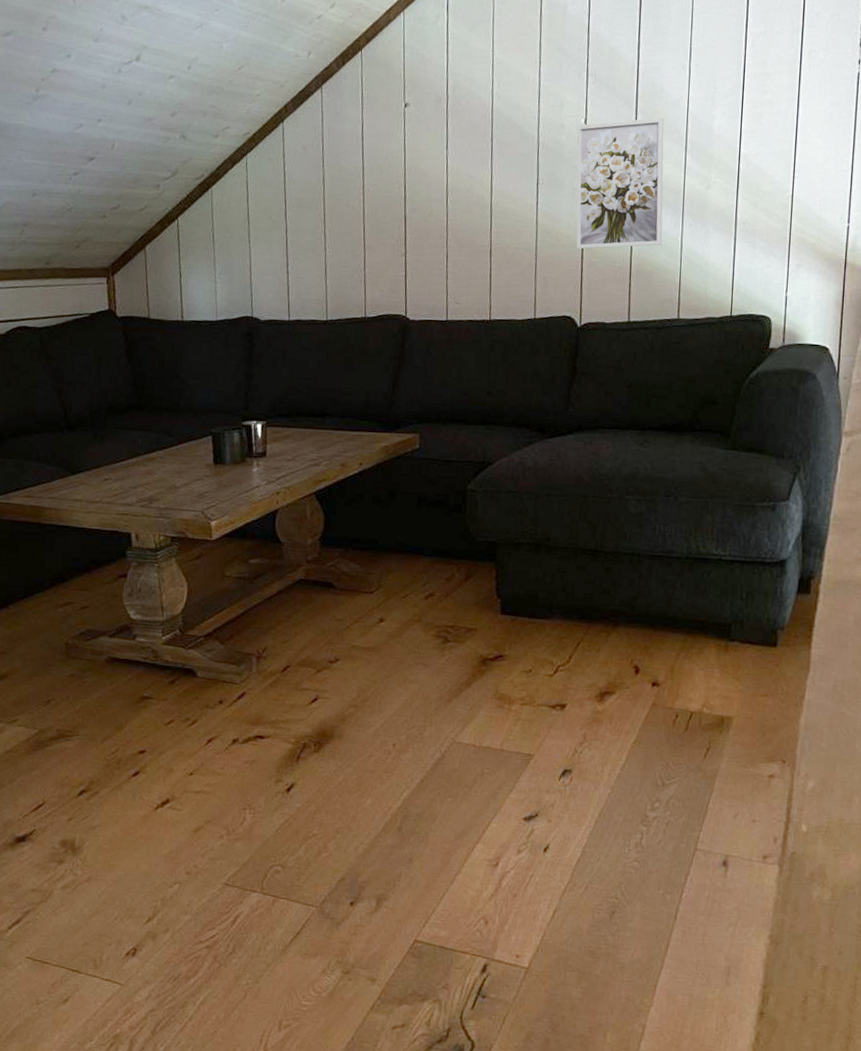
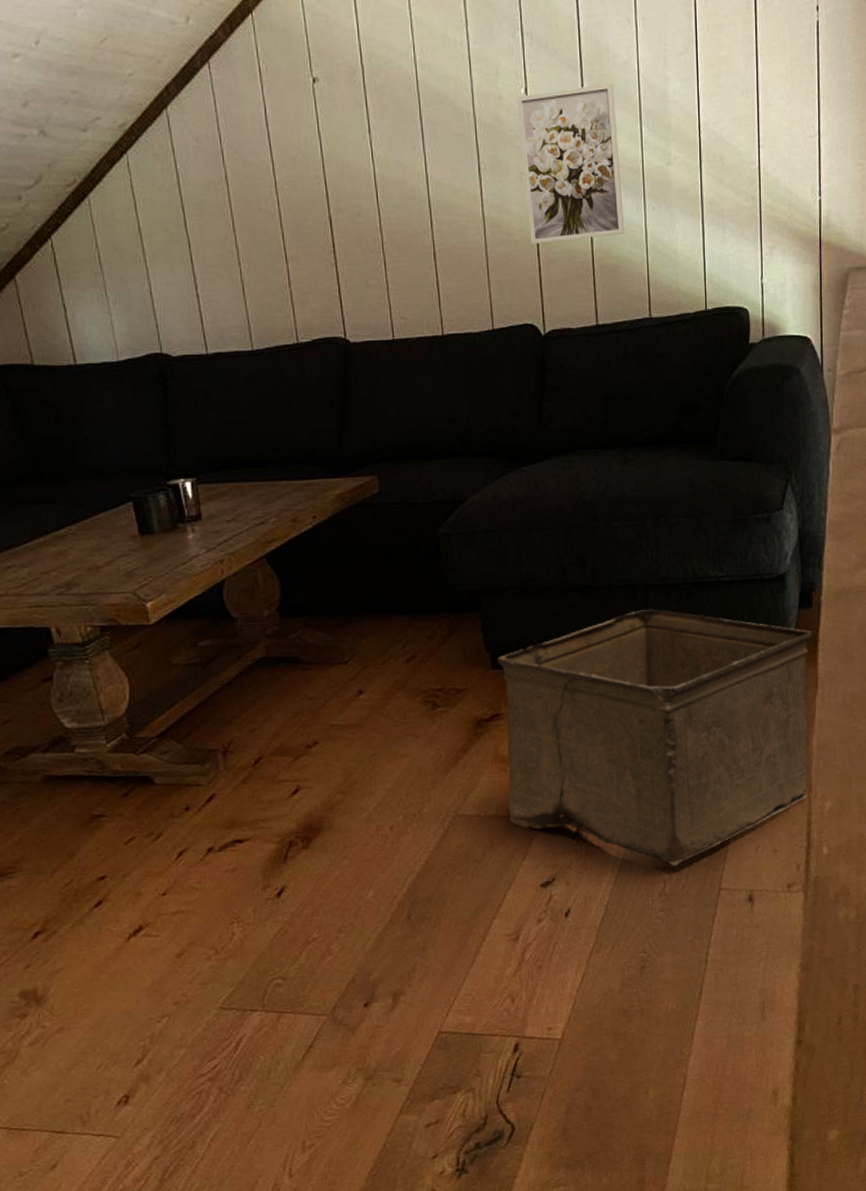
storage bin: none [501,577,808,820] -> present [498,609,812,866]

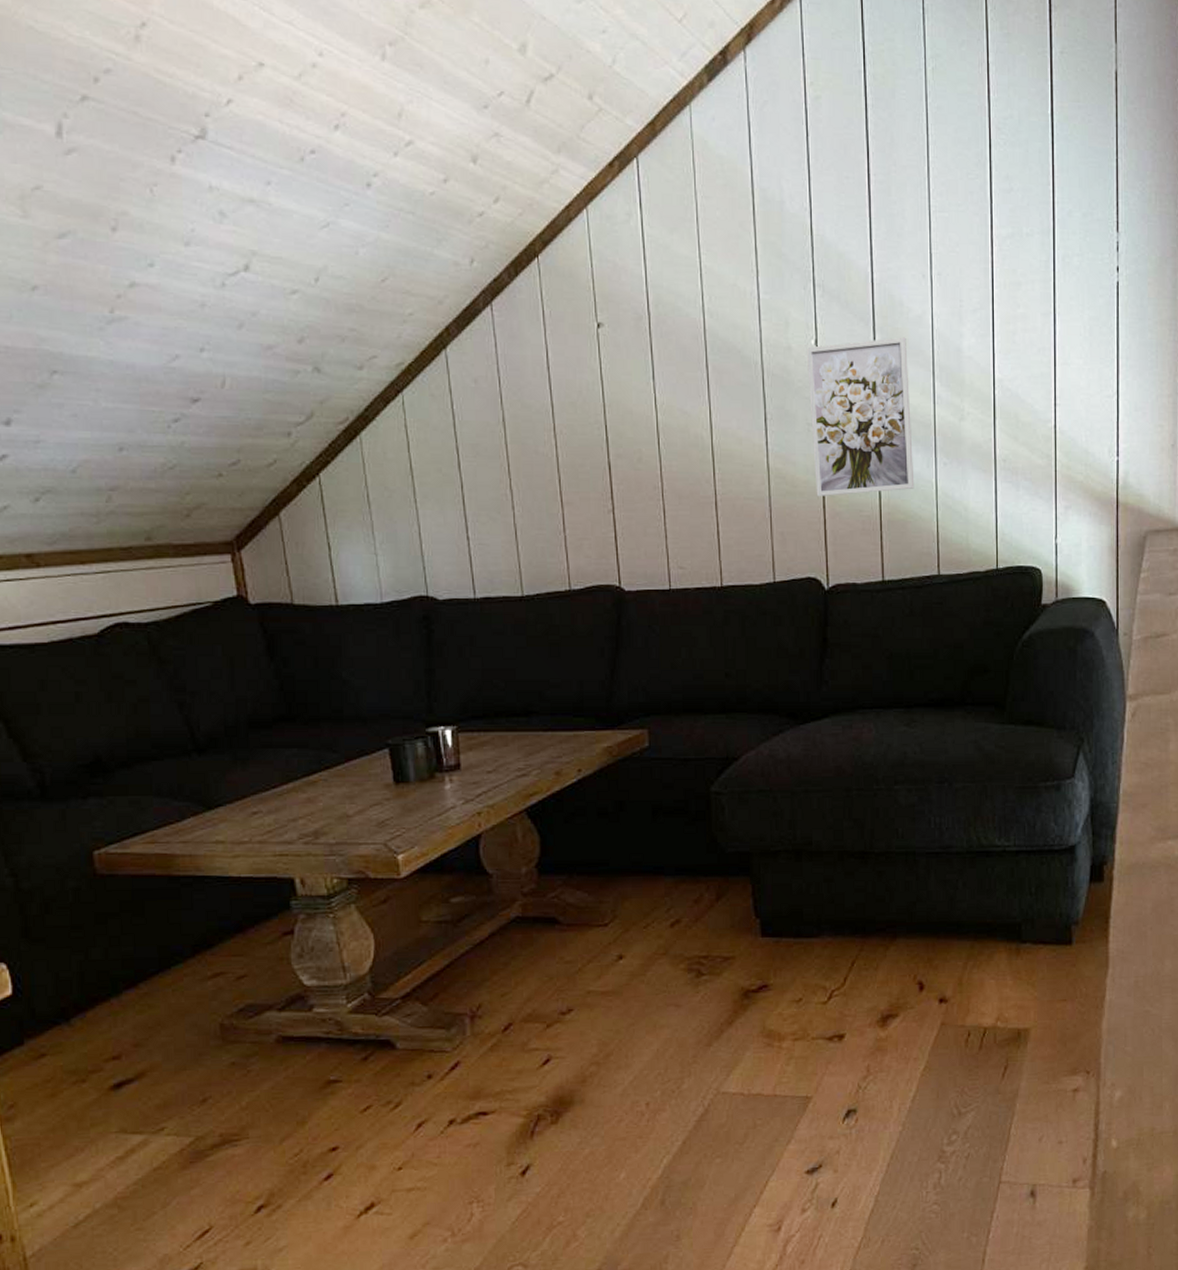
storage bin: present [498,609,812,866] -> none [768,878,1103,1155]

